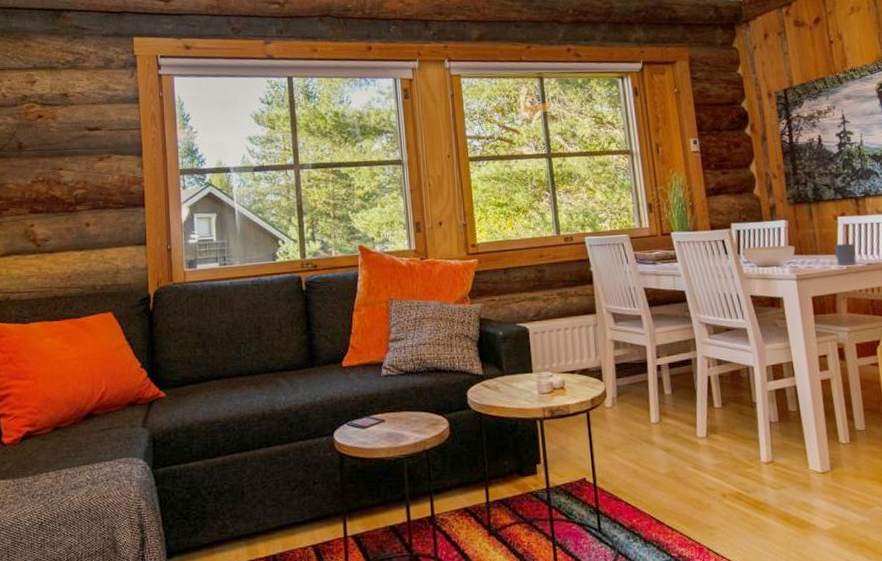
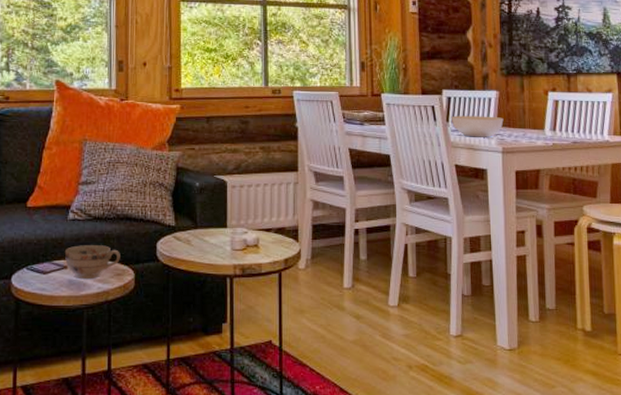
teacup: none [381,397,434,432] -> present [64,245,120,280]
mug: present [834,243,857,267] -> none [543,119,563,143]

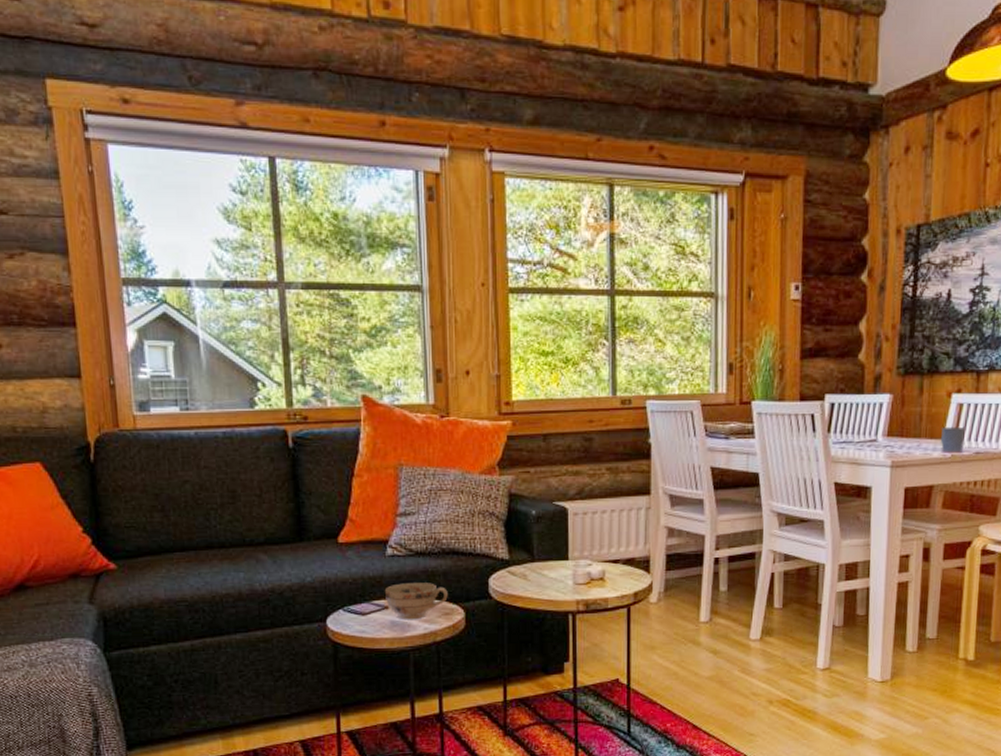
bowl: present [451,115,504,137] -> none [833,424,896,450]
mug: none [543,119,563,143] -> present [941,426,966,454]

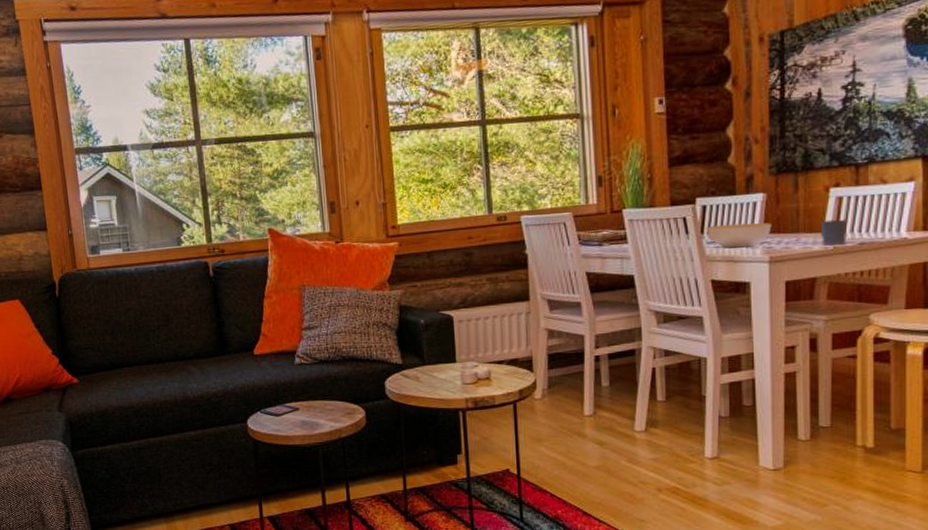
teacup: present [384,583,448,620] -> none [294,386,350,420]
bowl: none [833,424,896,450] -> present [706,222,772,248]

